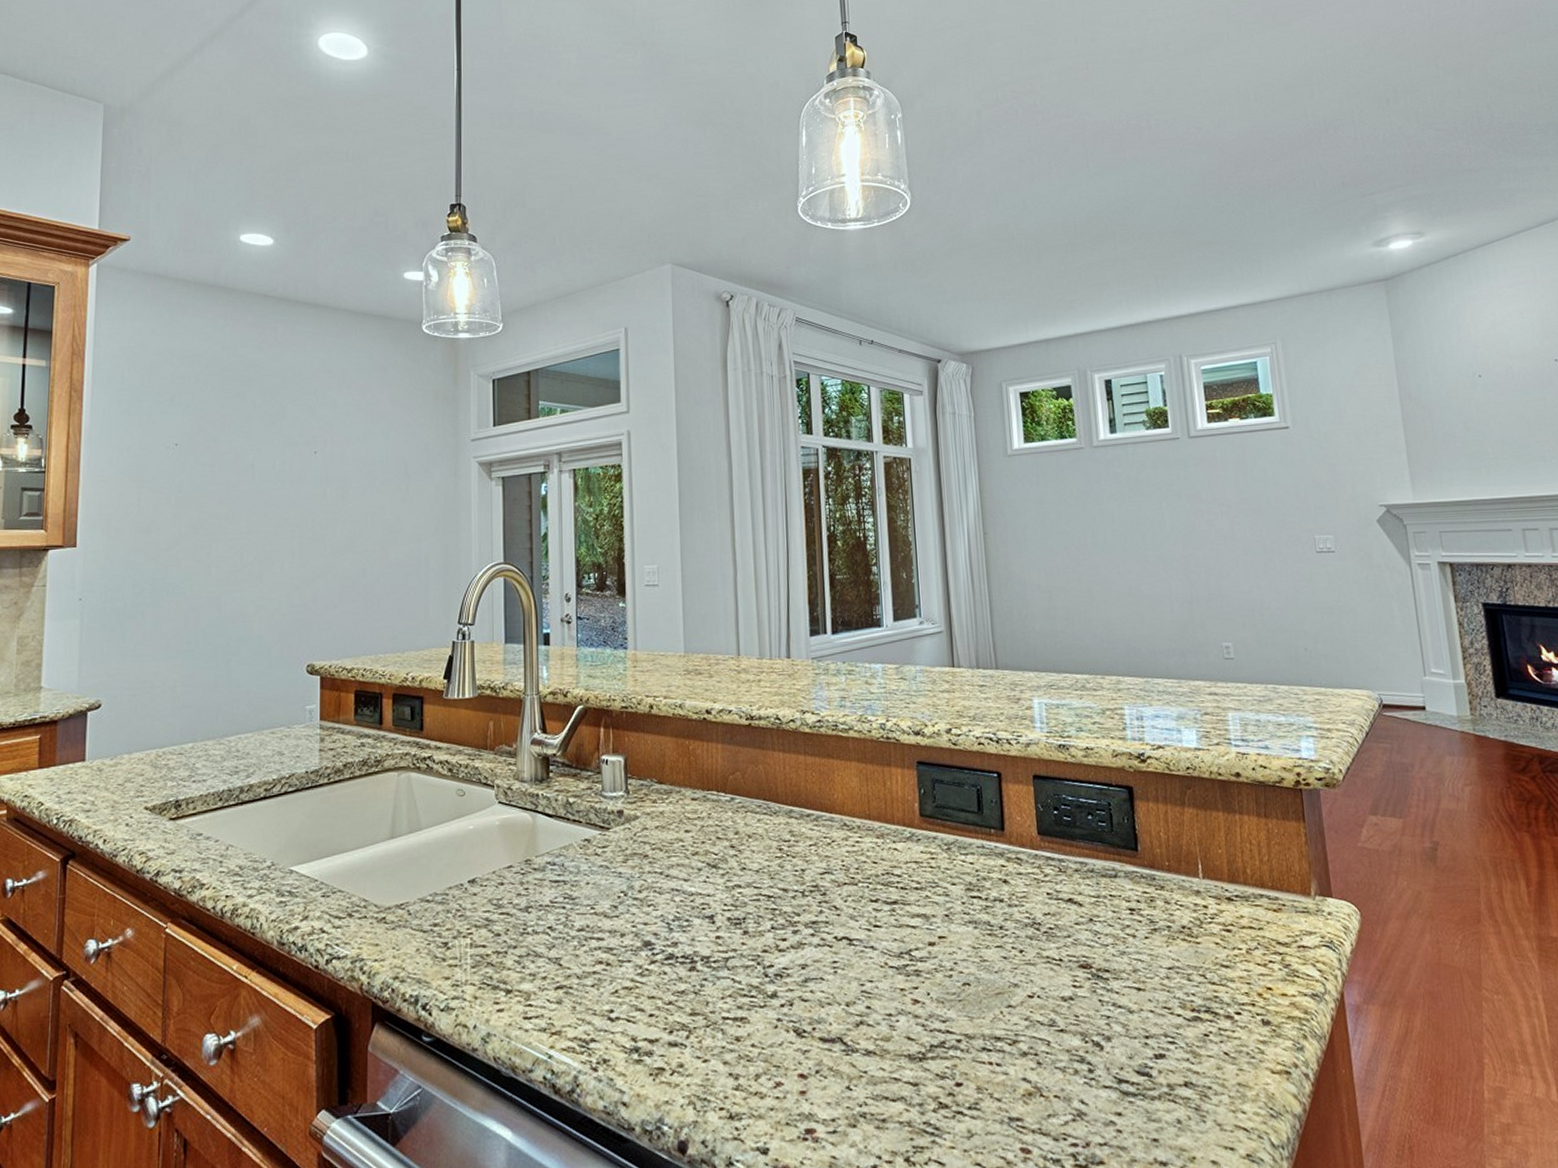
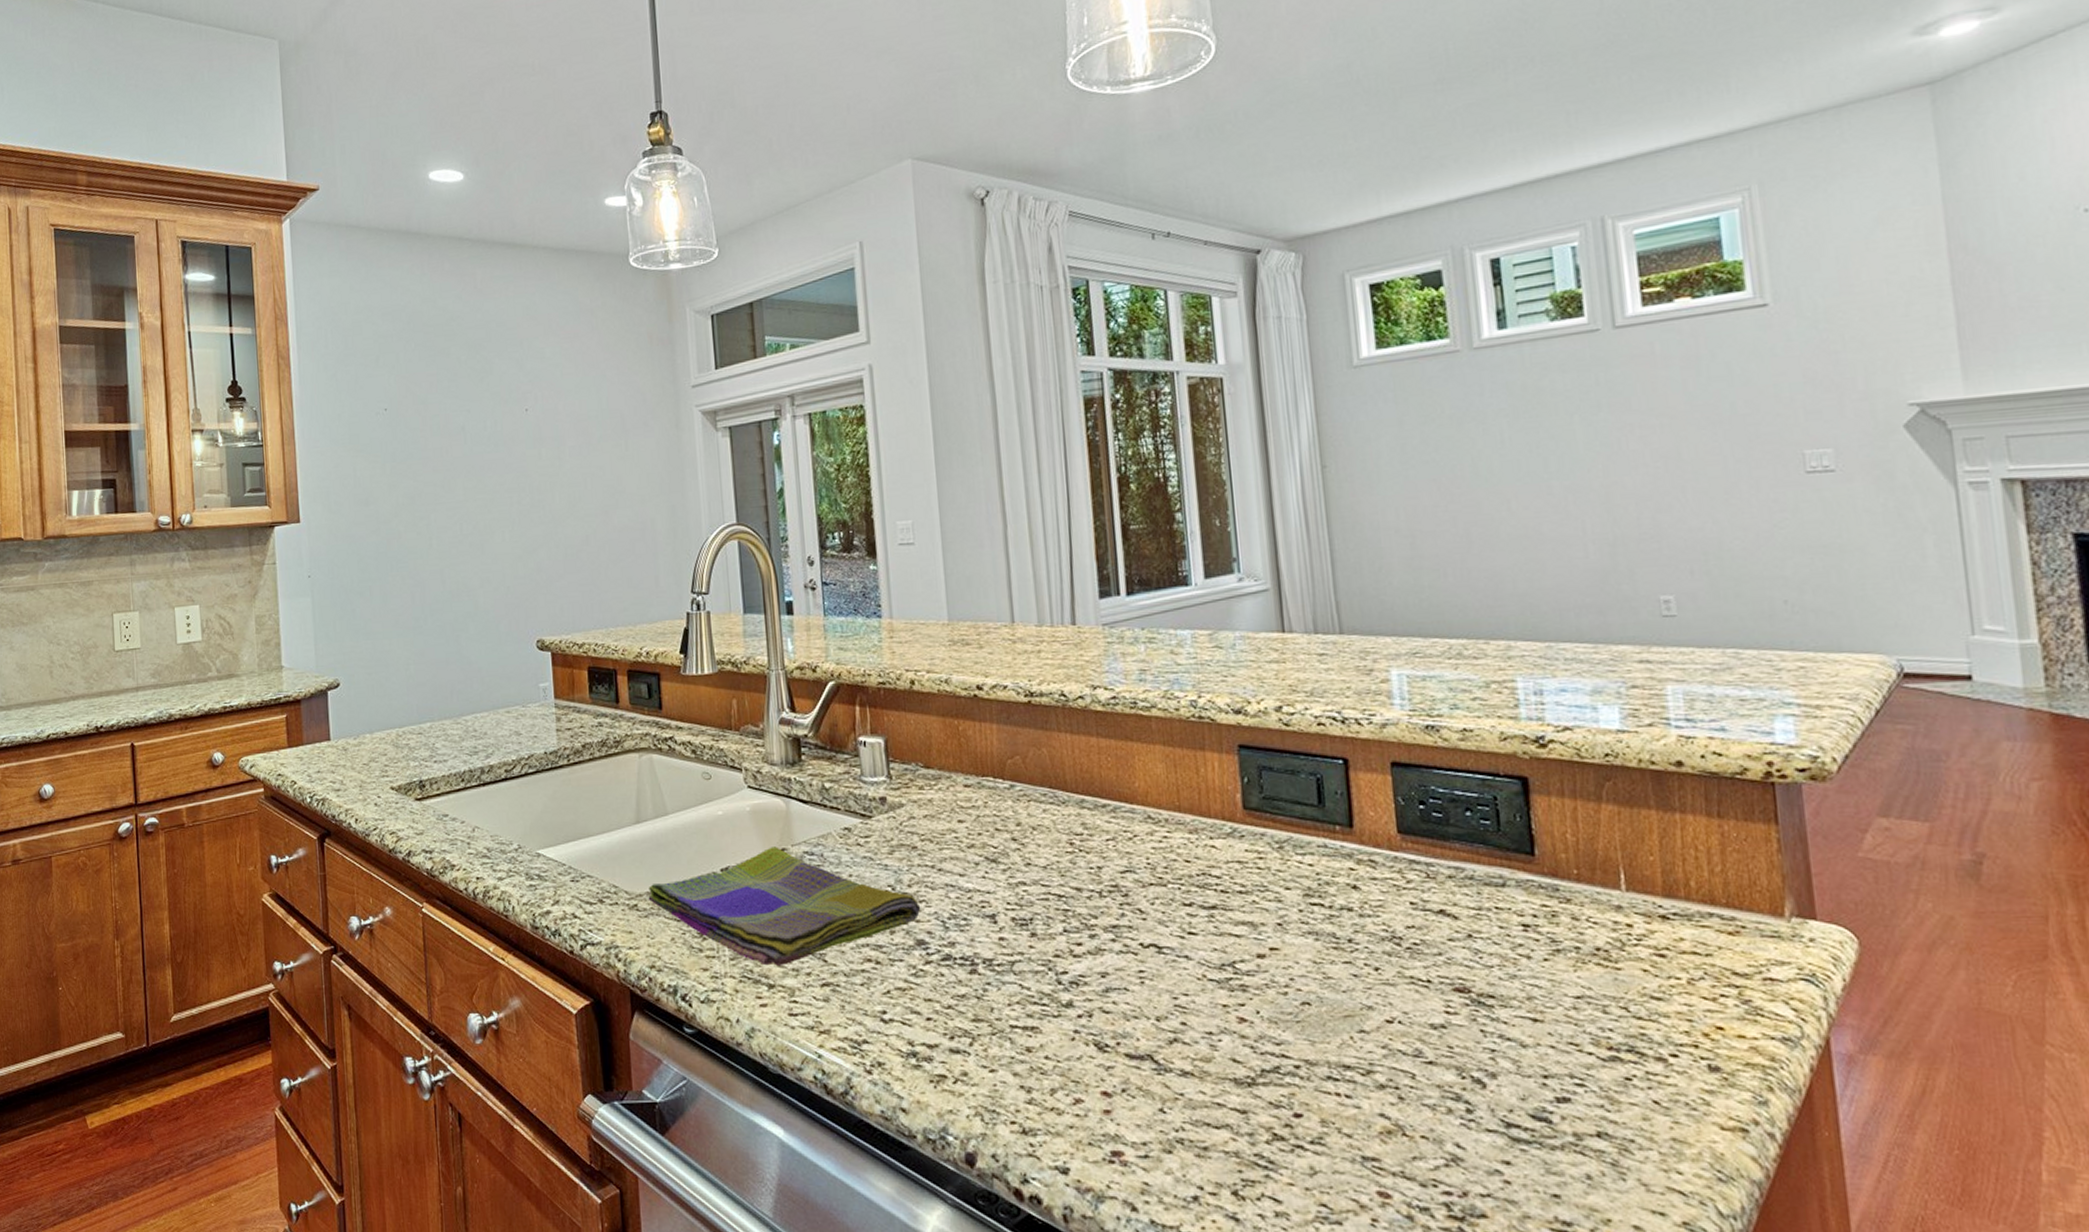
dish towel: none [396,858,649,972] -> present [648,847,921,966]

